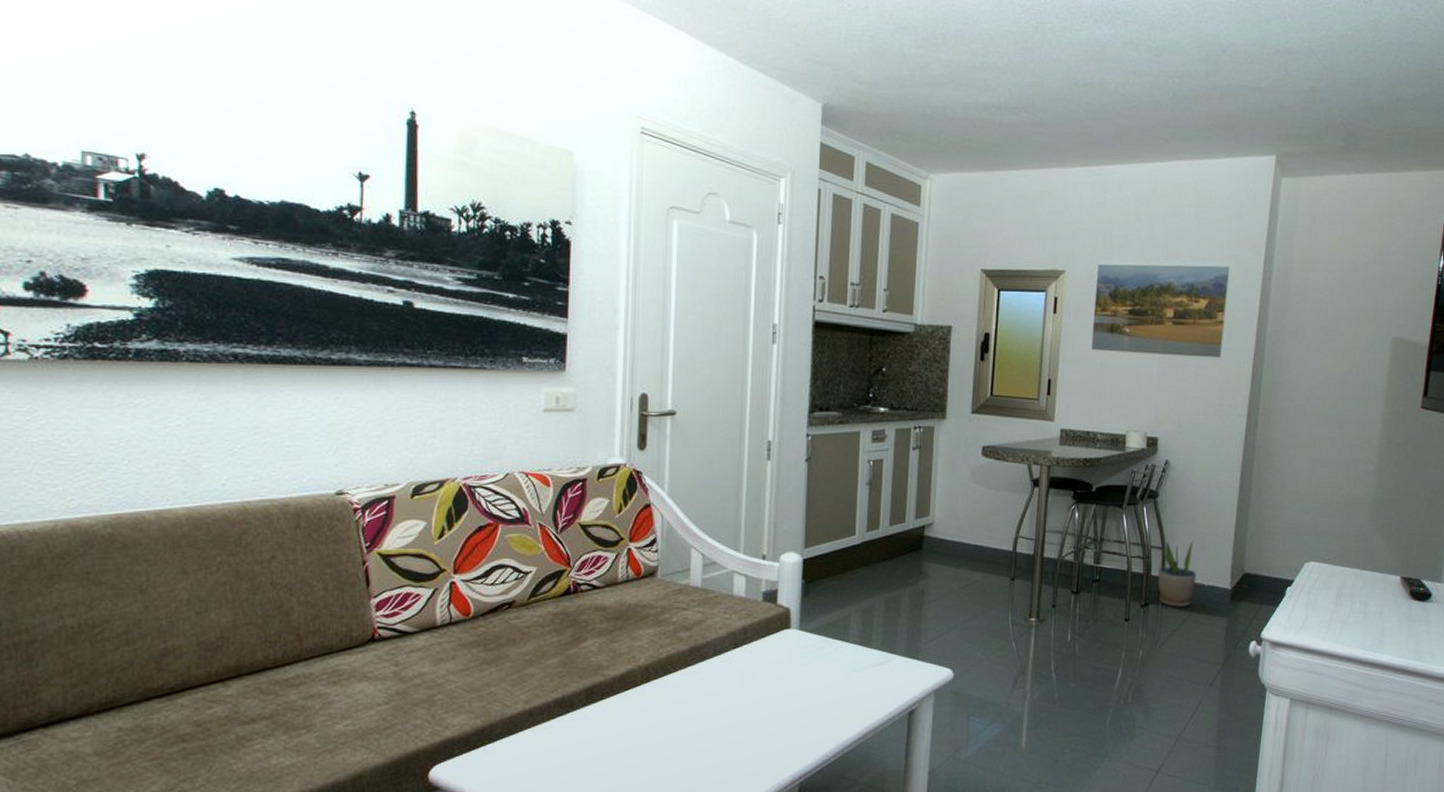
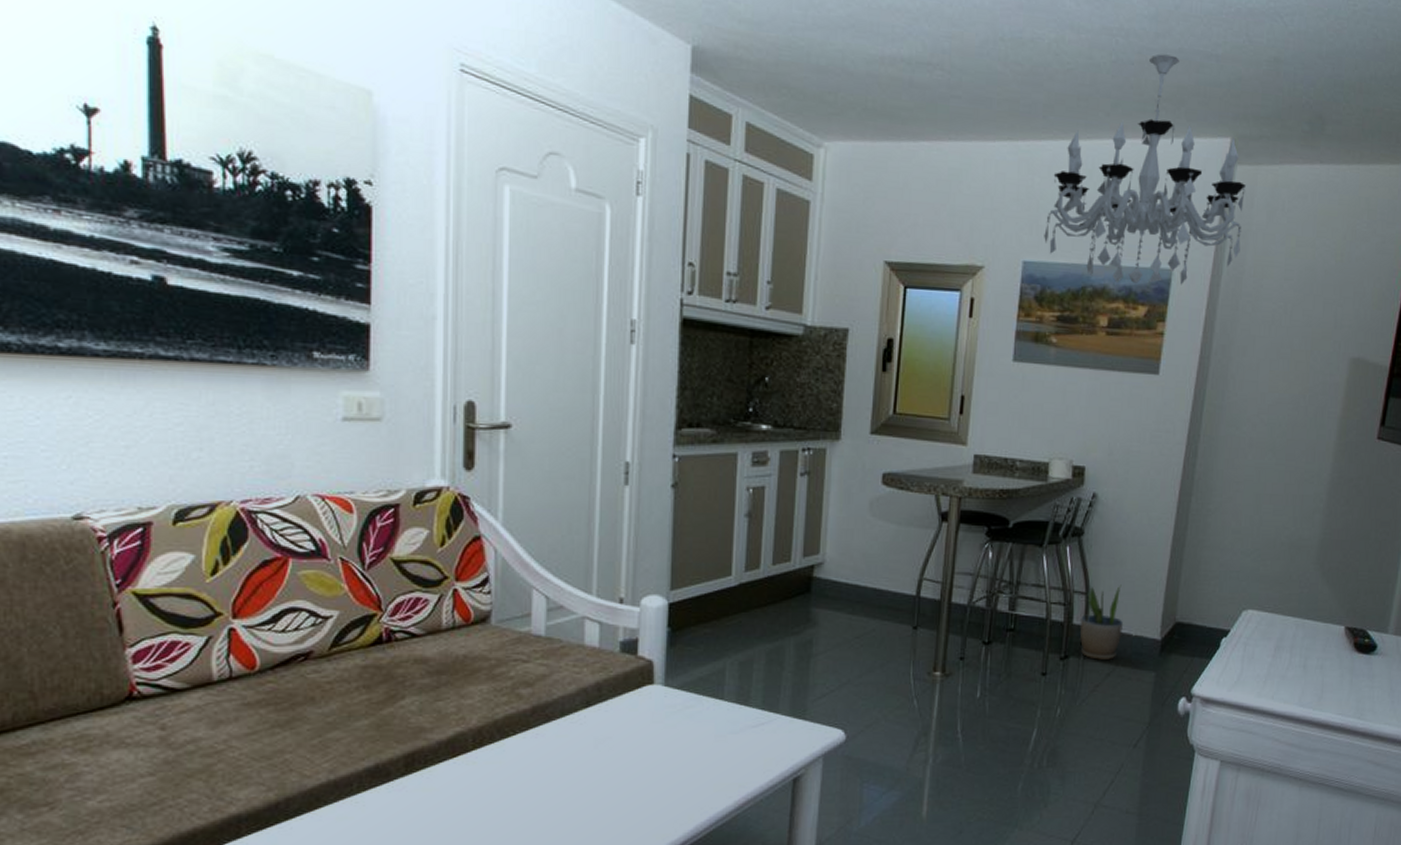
chandelier: none [1116,89,1290,281] -> present [1044,54,1246,285]

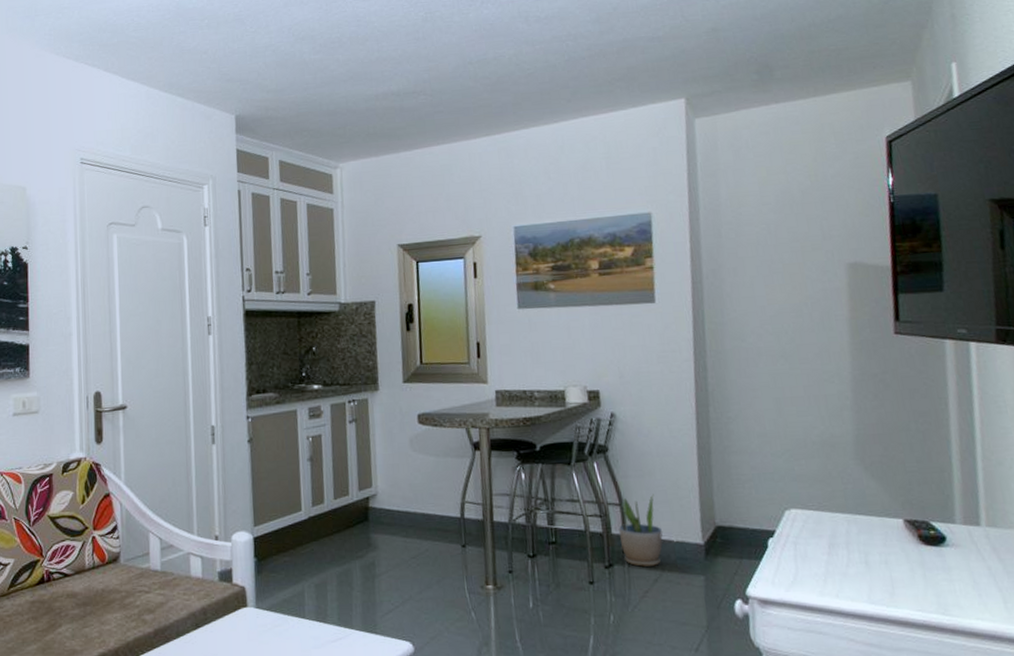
chandelier: present [1044,54,1246,285] -> none [529,45,713,232]

